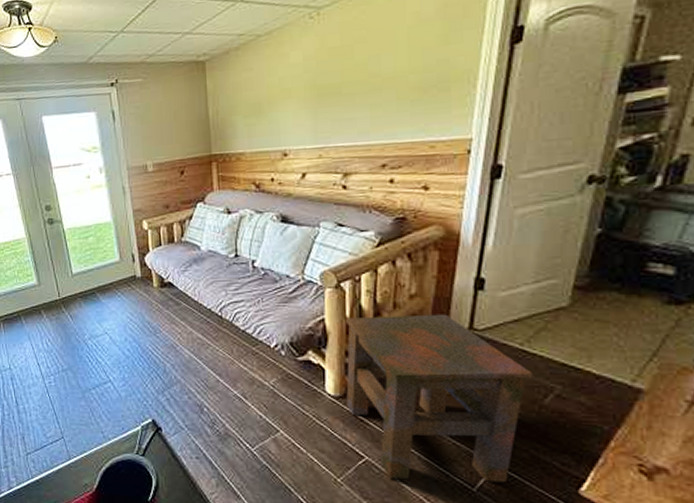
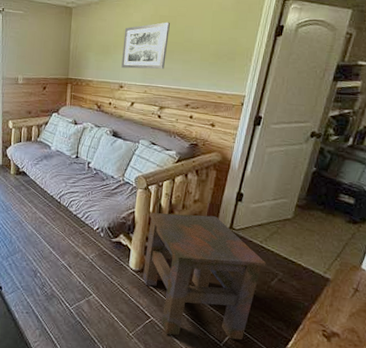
wall art: none [280,54,346,129] -> present [121,22,171,69]

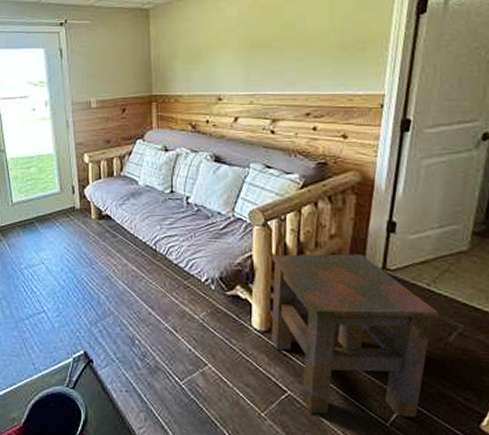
wall art: present [121,22,171,69] -> none [217,12,276,76]

